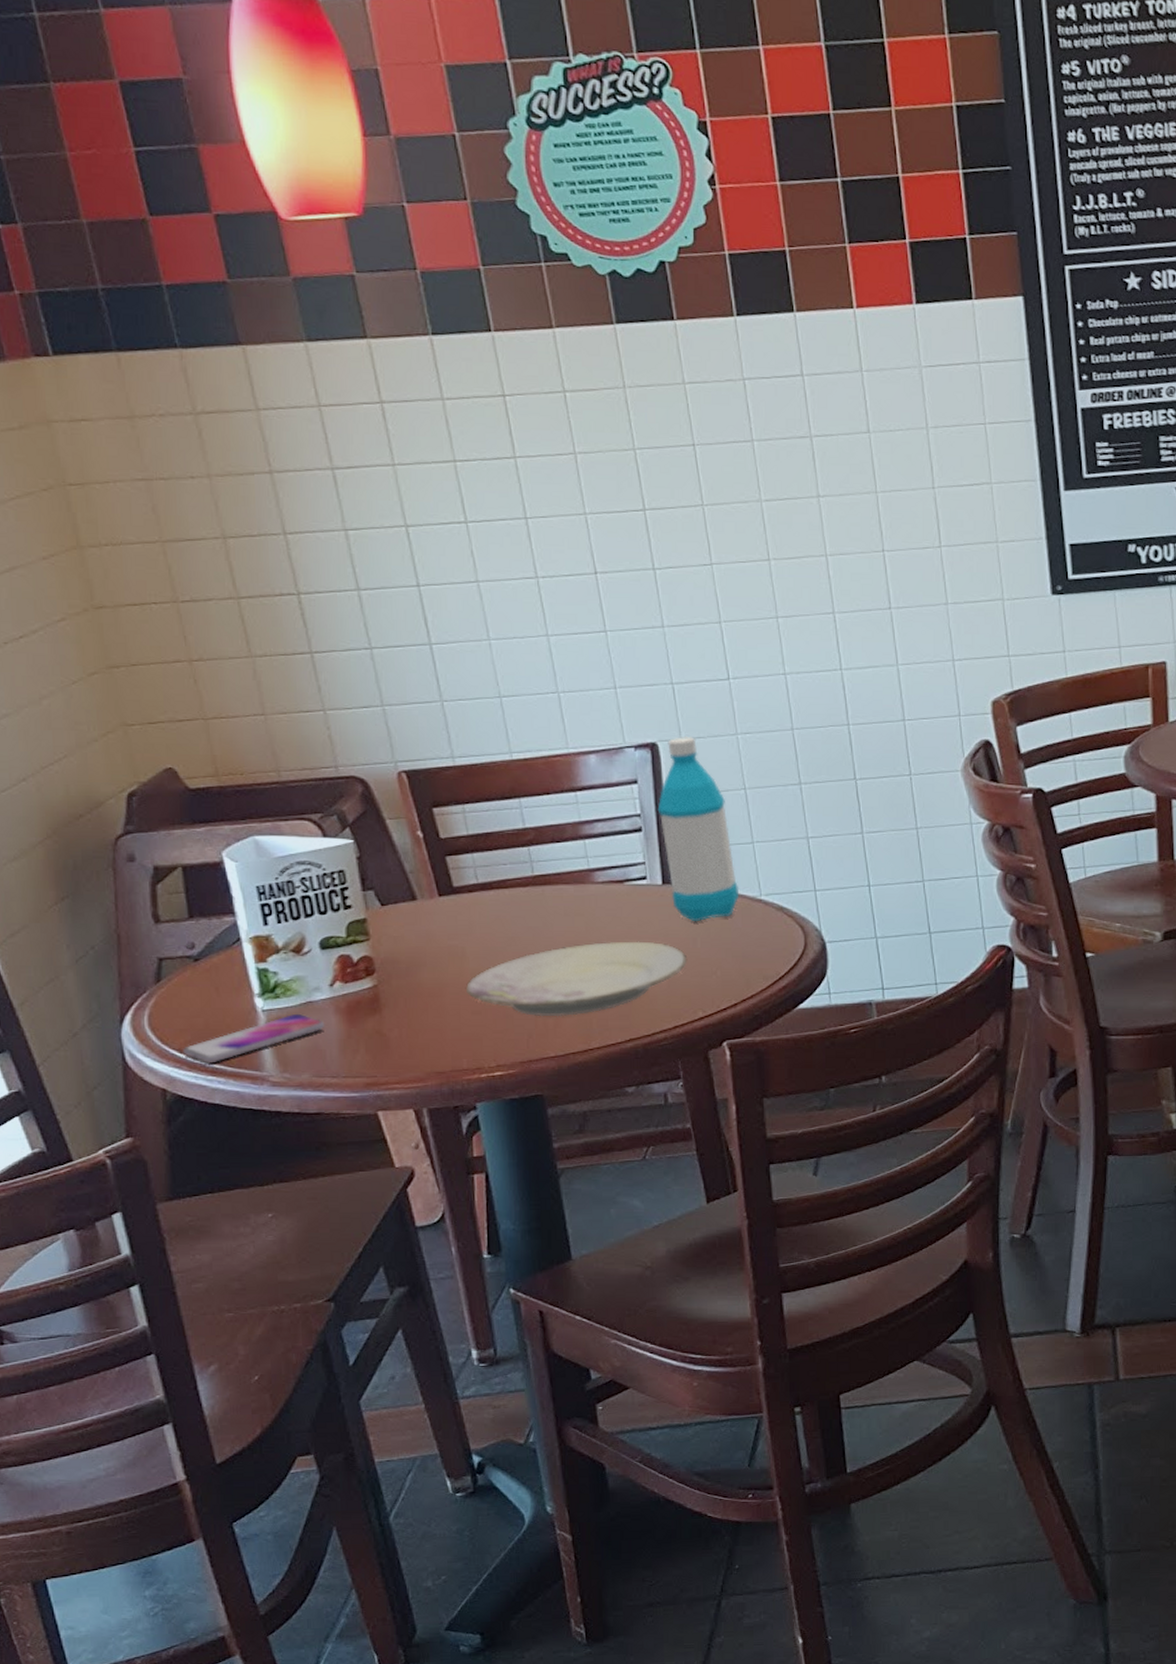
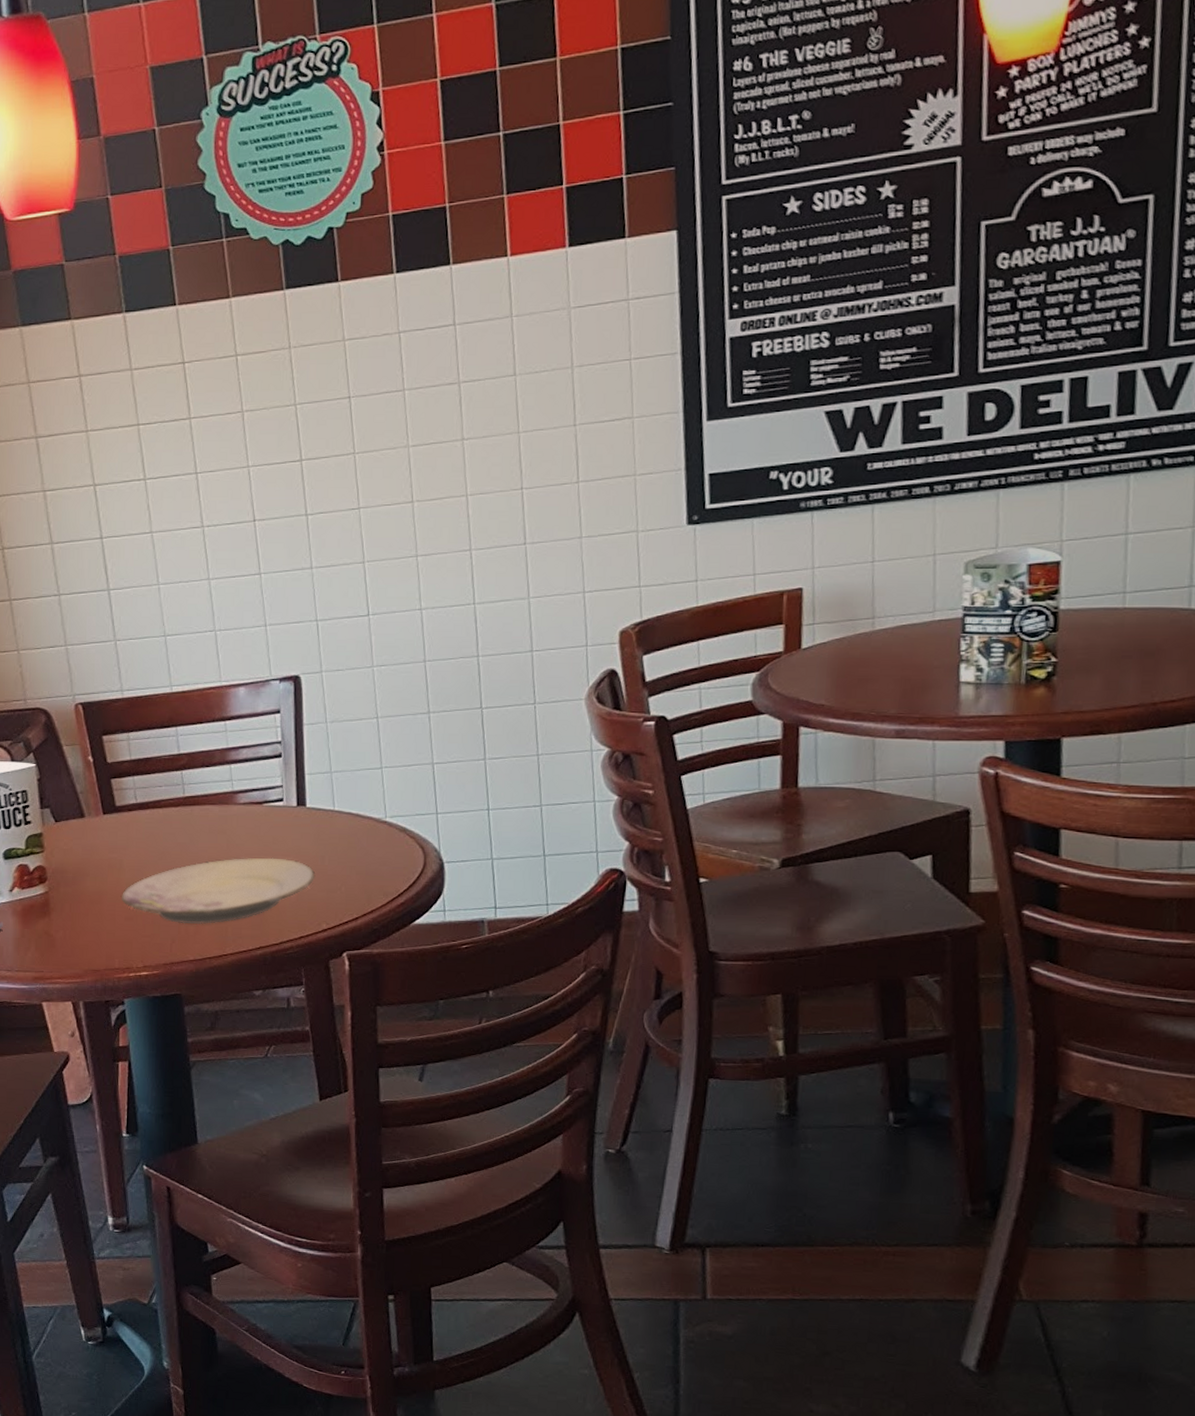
water bottle: present [657,737,740,922] -> none [296,670,367,841]

